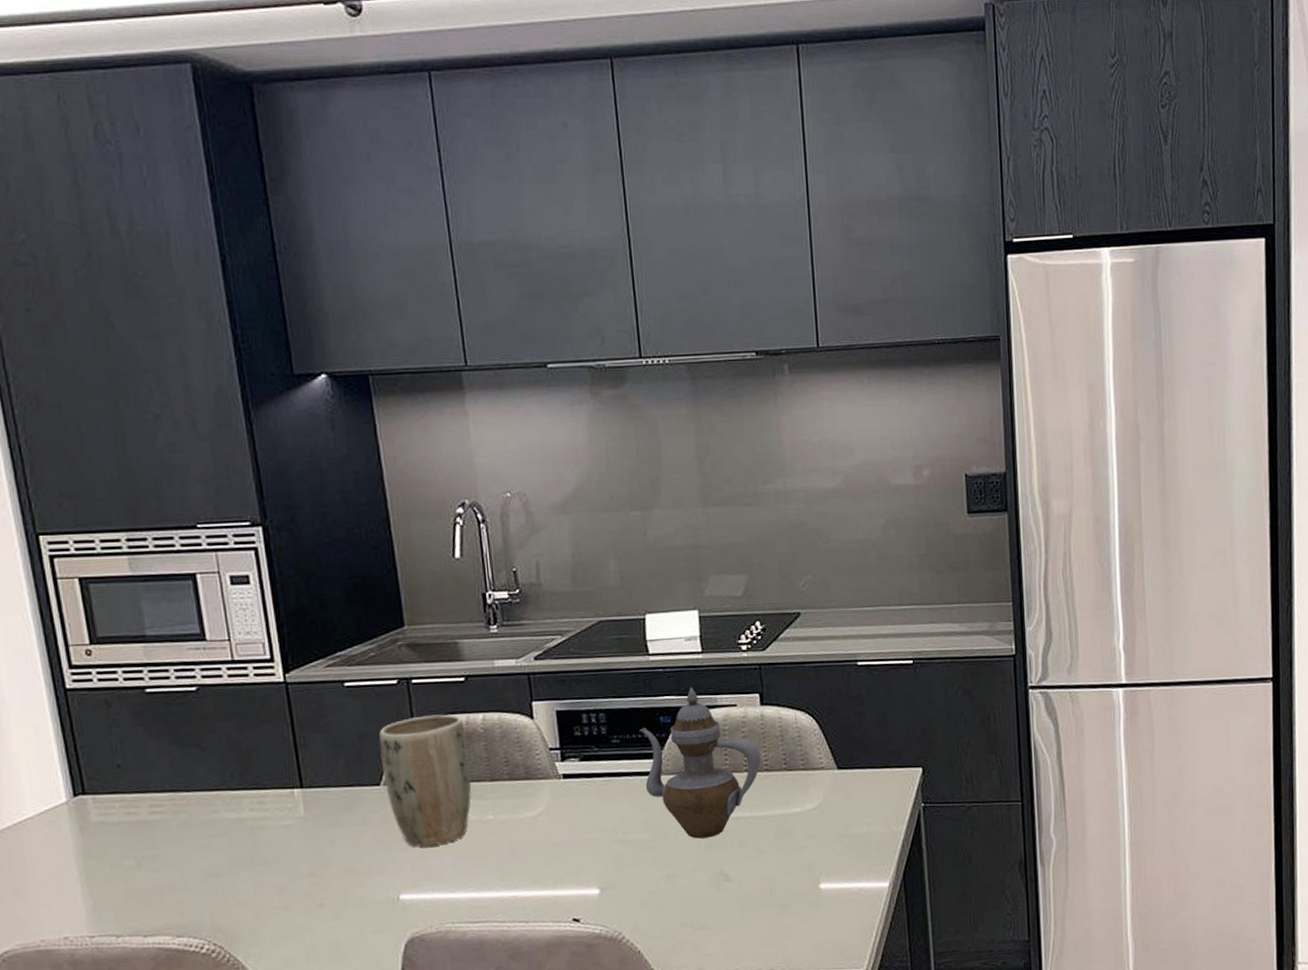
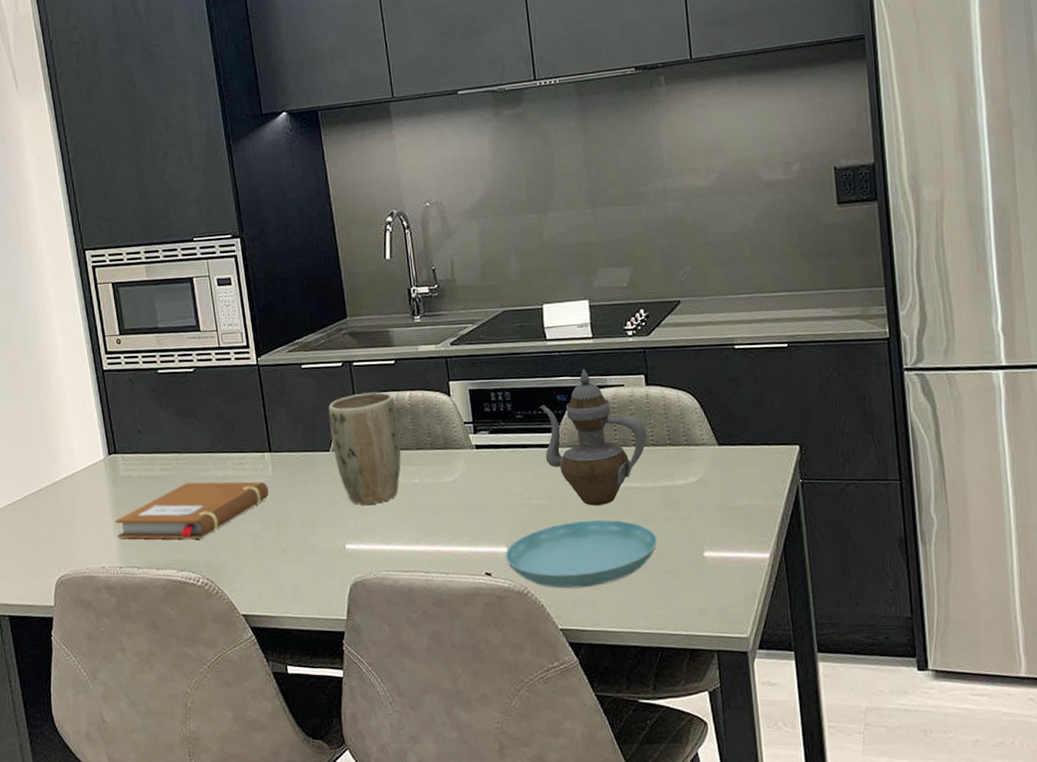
notebook: none [83,824,300,901] -> present [115,481,270,539]
saucer: none [596,853,770,932] -> present [505,519,657,589]

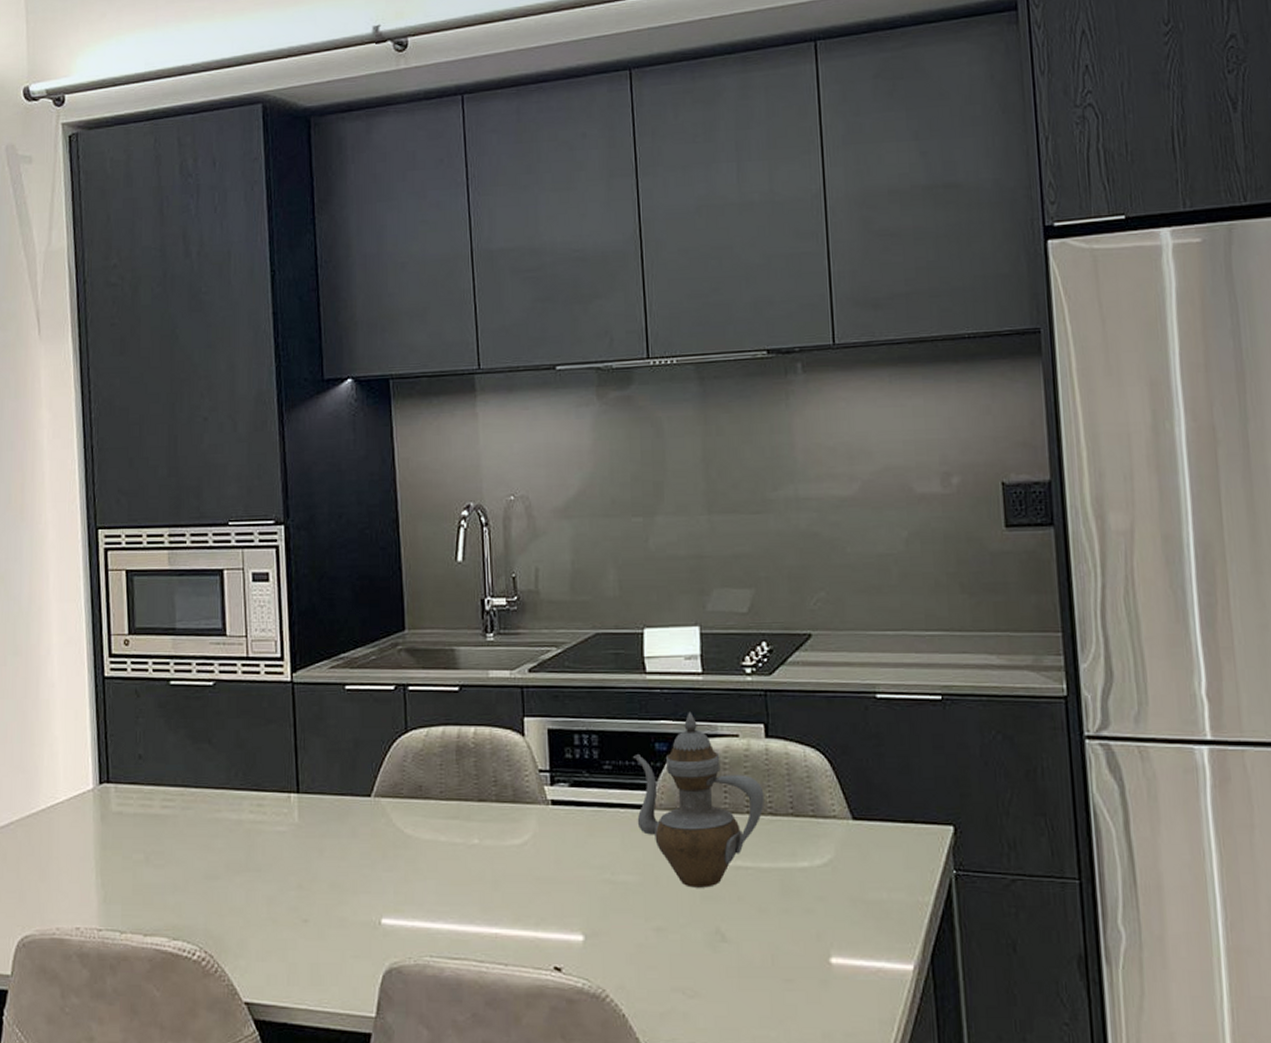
notebook: present [115,481,270,539] -> none [98,825,293,898]
plant pot: present [328,392,401,505] -> none [374,725,459,868]
saucer: present [505,519,657,589] -> none [580,906,772,995]

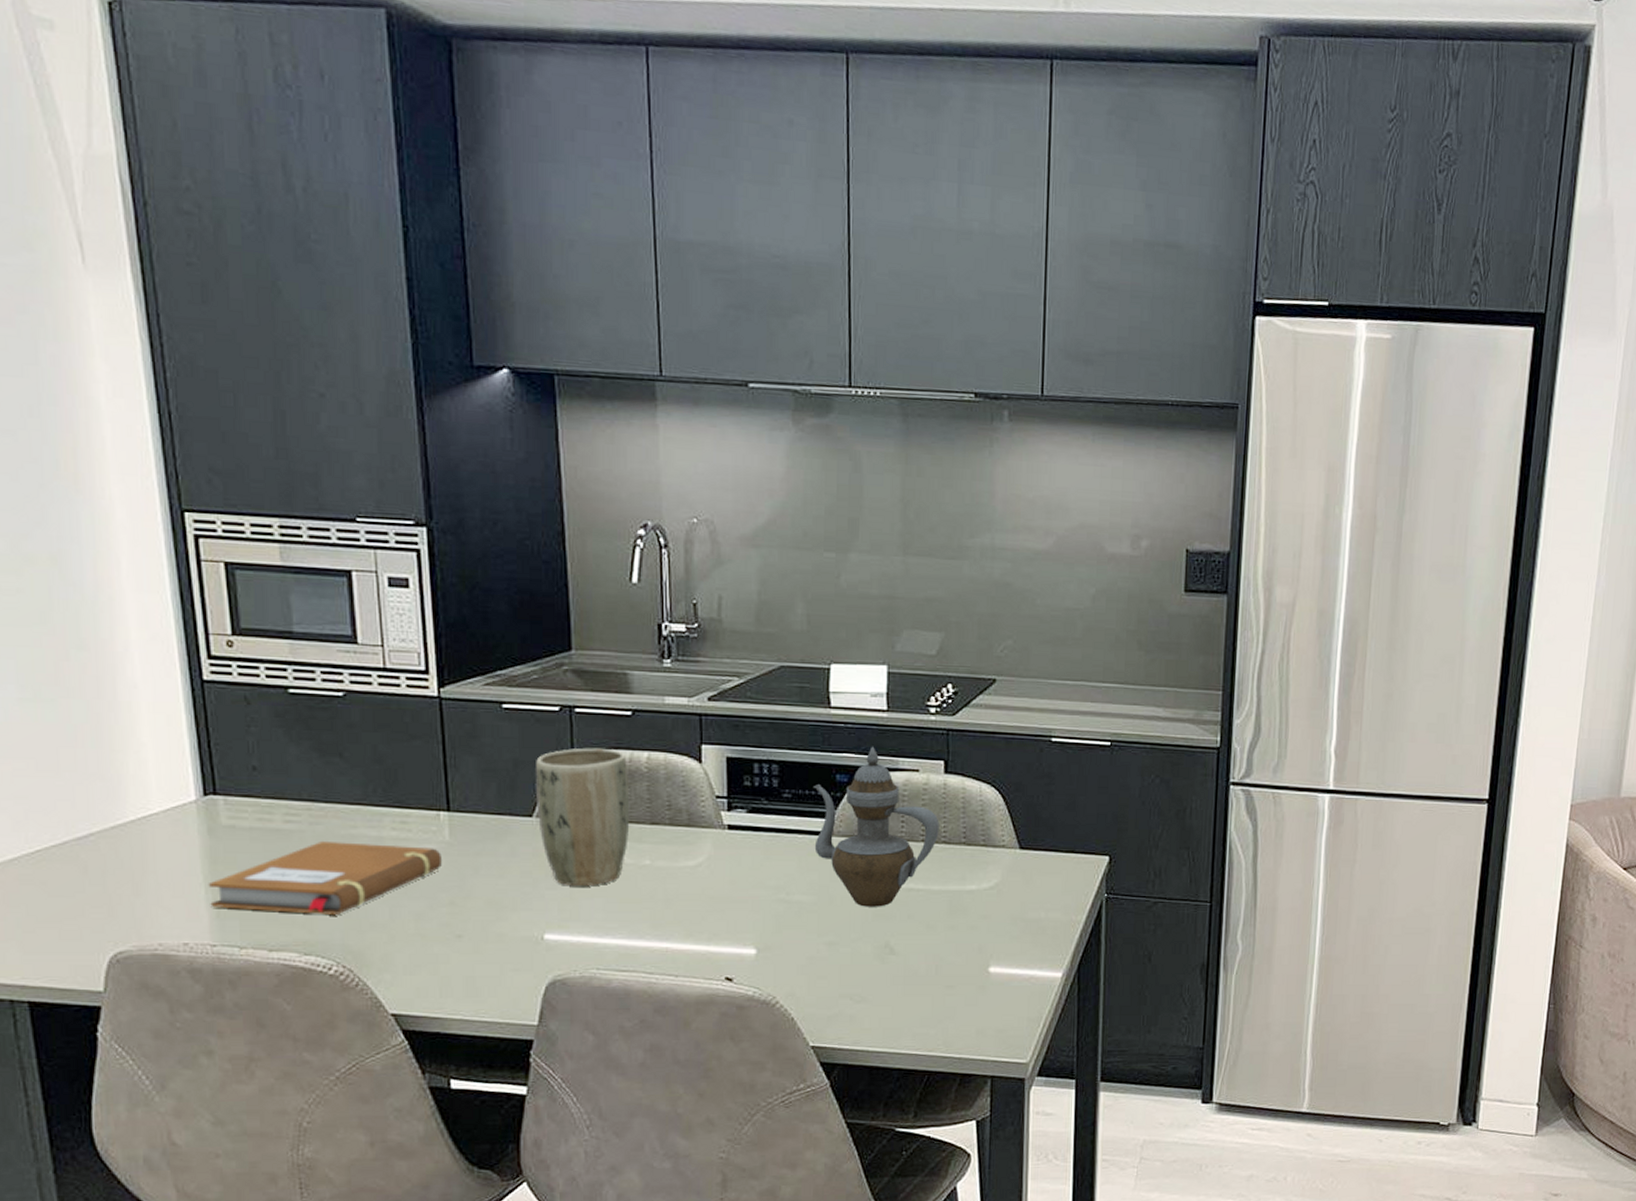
notebook: none [98,825,293,898] -> present [208,840,443,914]
plant pot: none [374,725,459,868] -> present [536,748,630,887]

